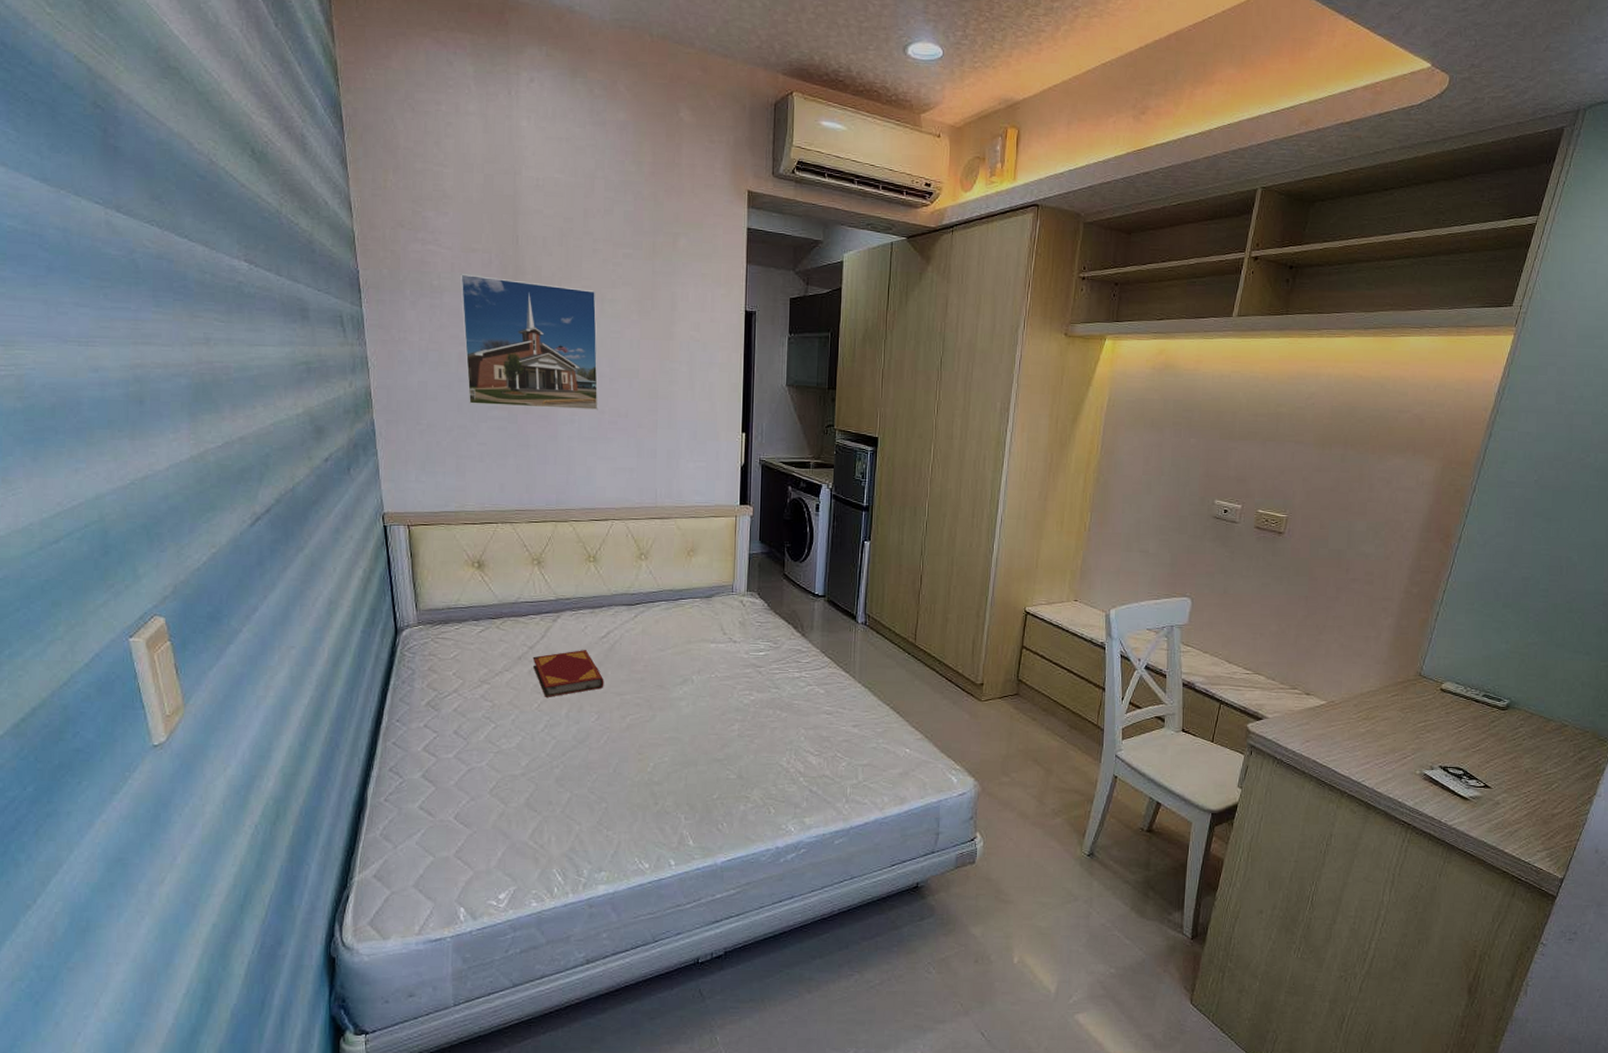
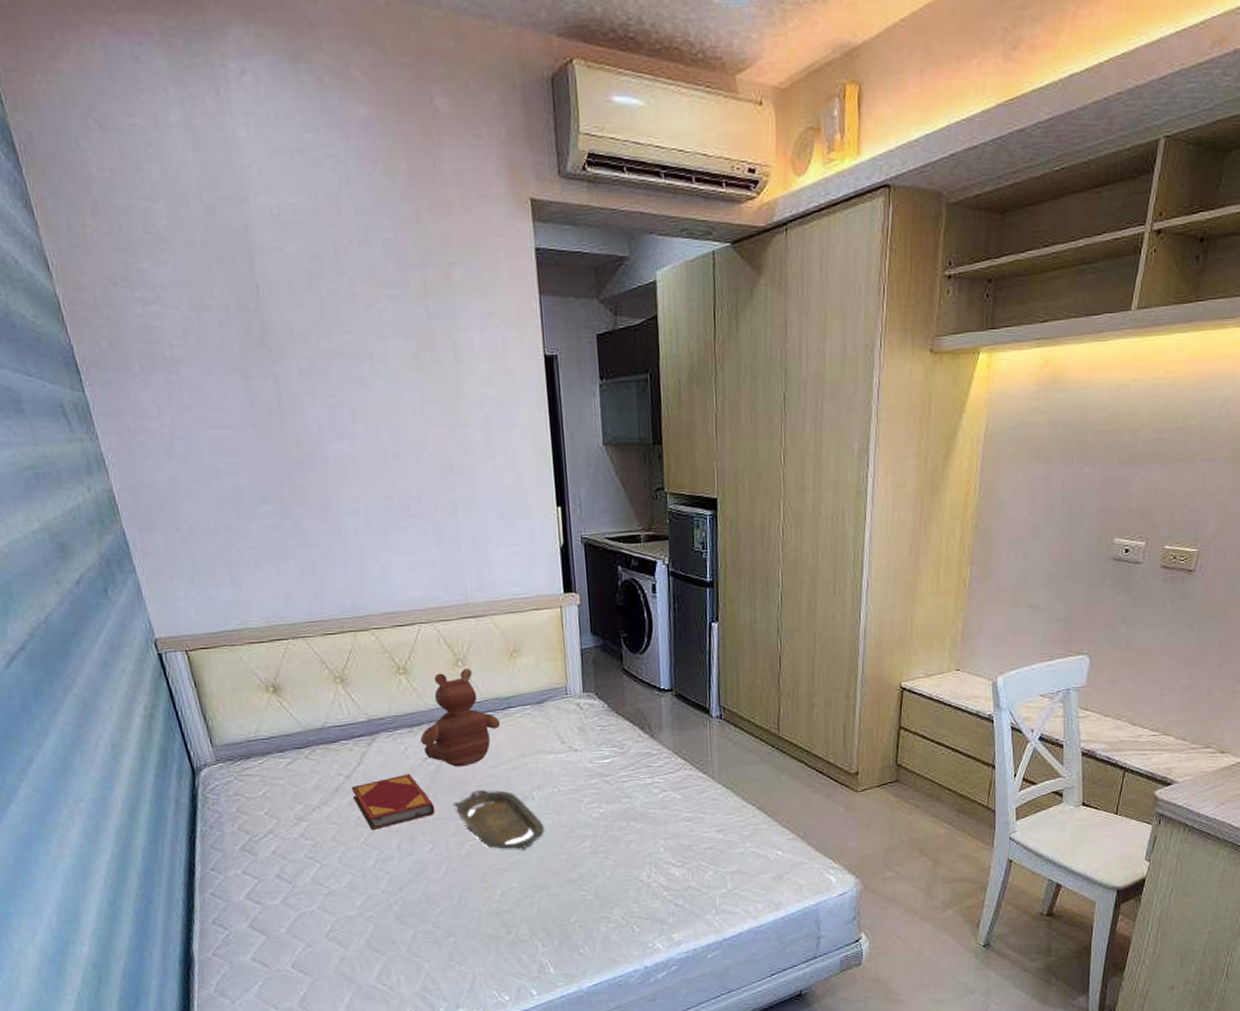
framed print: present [460,274,599,411] -> none [195,338,385,501]
teddy bear: none [600,562,672,648] -> present [420,668,501,767]
serving tray: none [620,670,699,727] -> present [453,790,544,850]

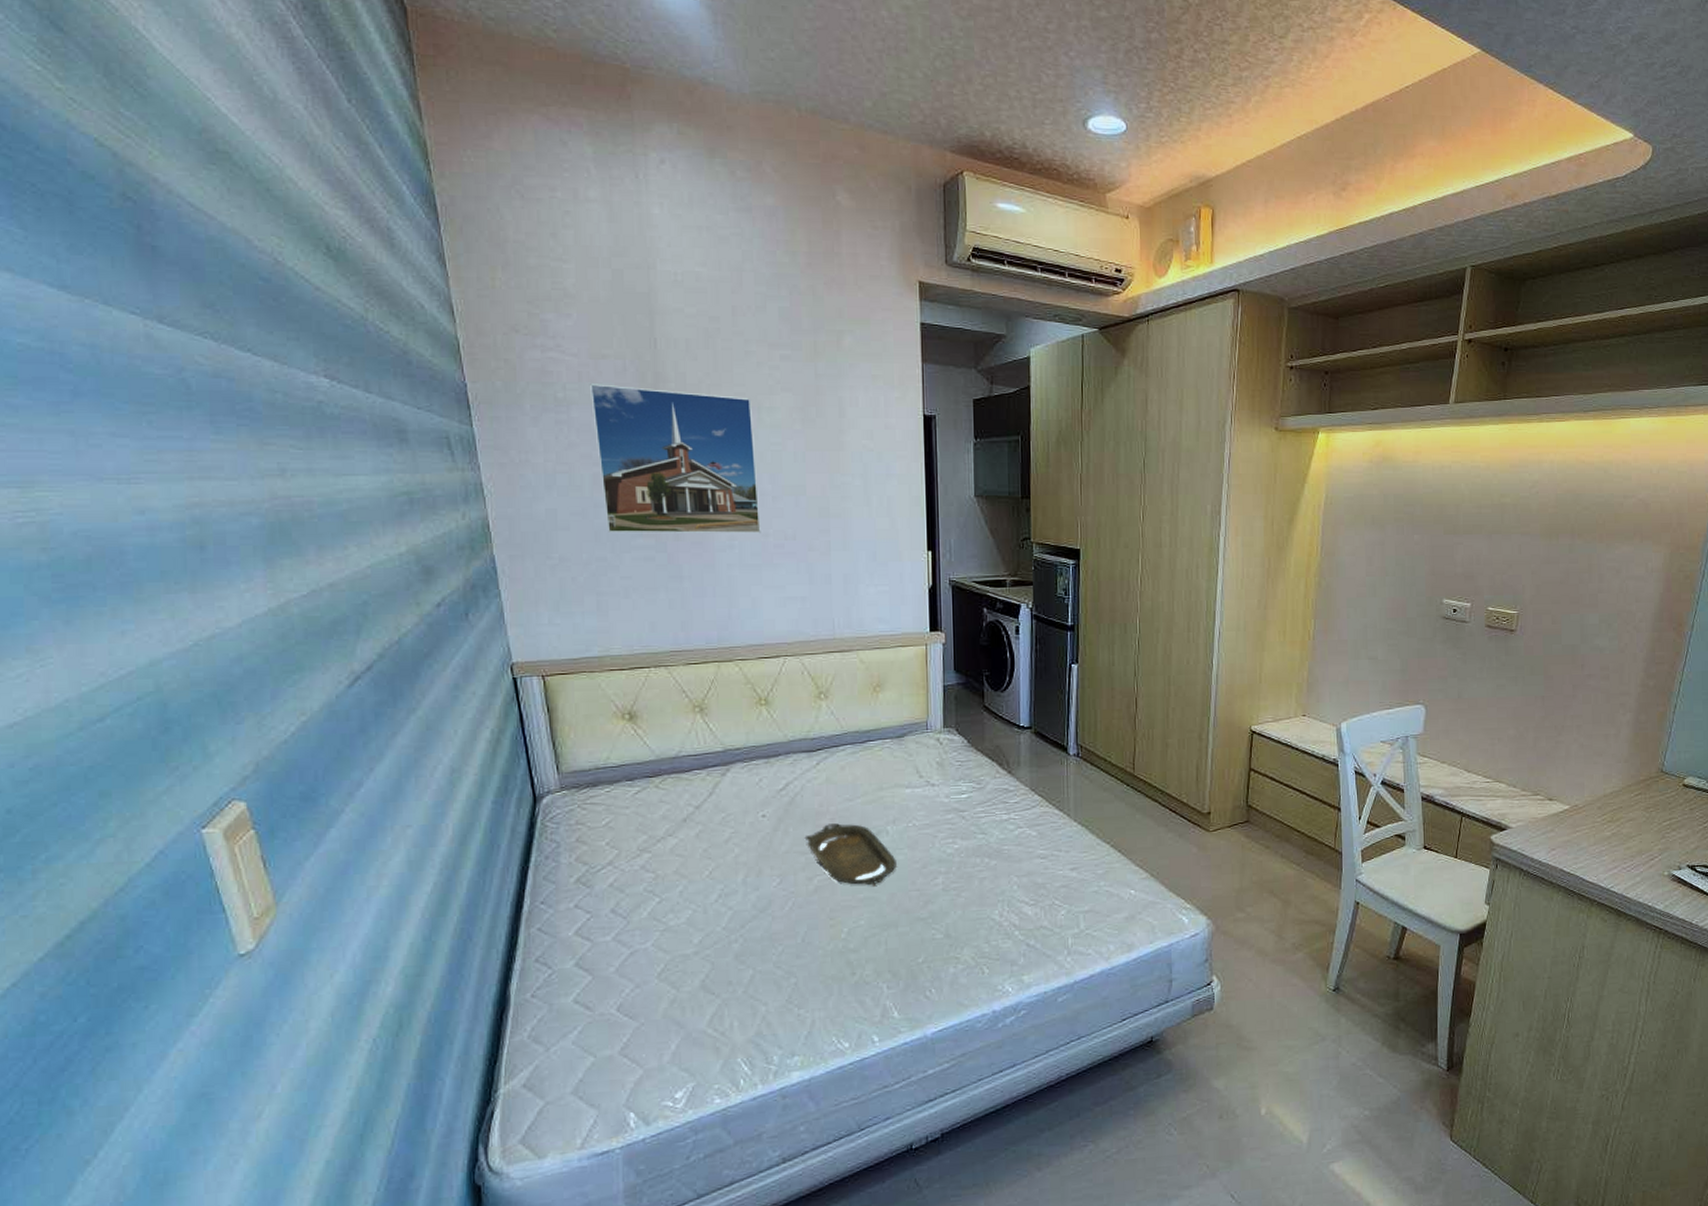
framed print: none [195,338,385,501] -> present [589,384,761,534]
hardback book: present [351,774,435,830] -> none [700,806,786,863]
teddy bear: present [420,668,501,767] -> none [776,701,859,800]

